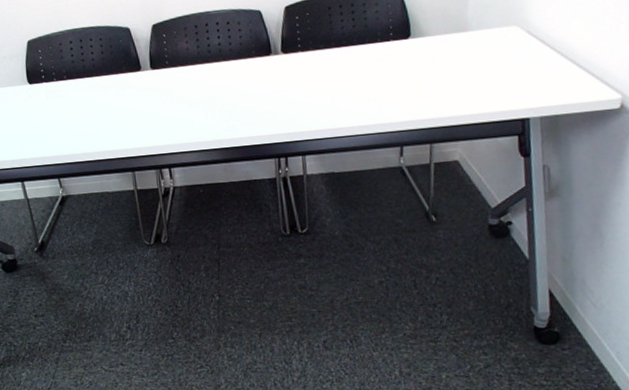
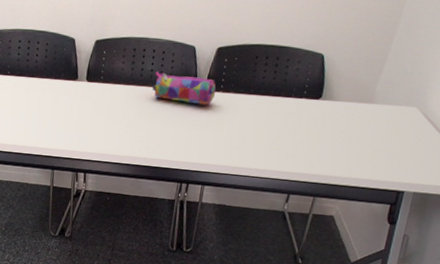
pencil case: none [222,40,294,72] -> present [151,72,216,105]

